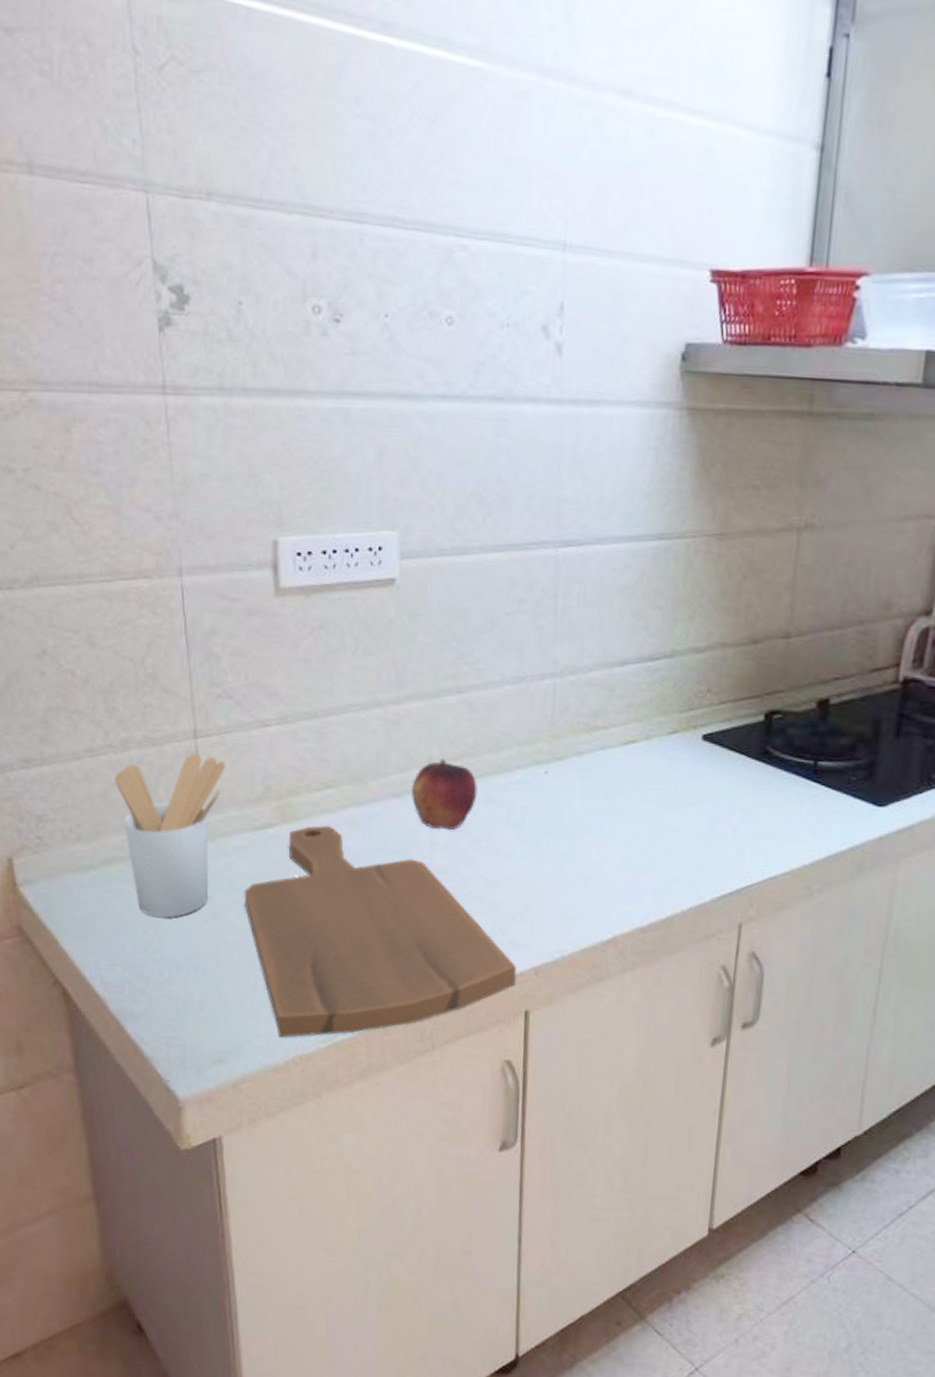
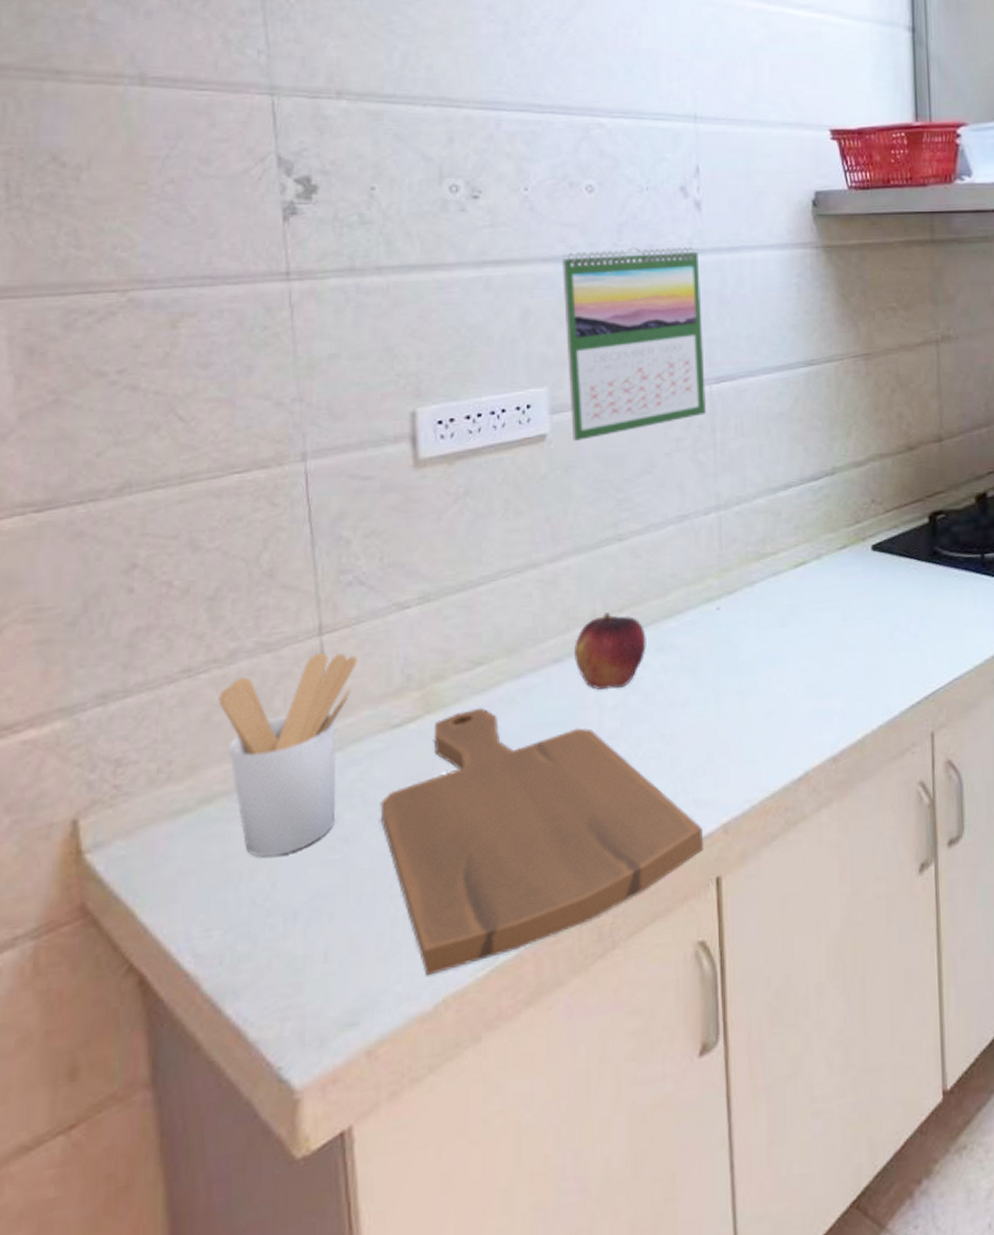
calendar: none [418,390,556,589] -> present [562,247,706,441]

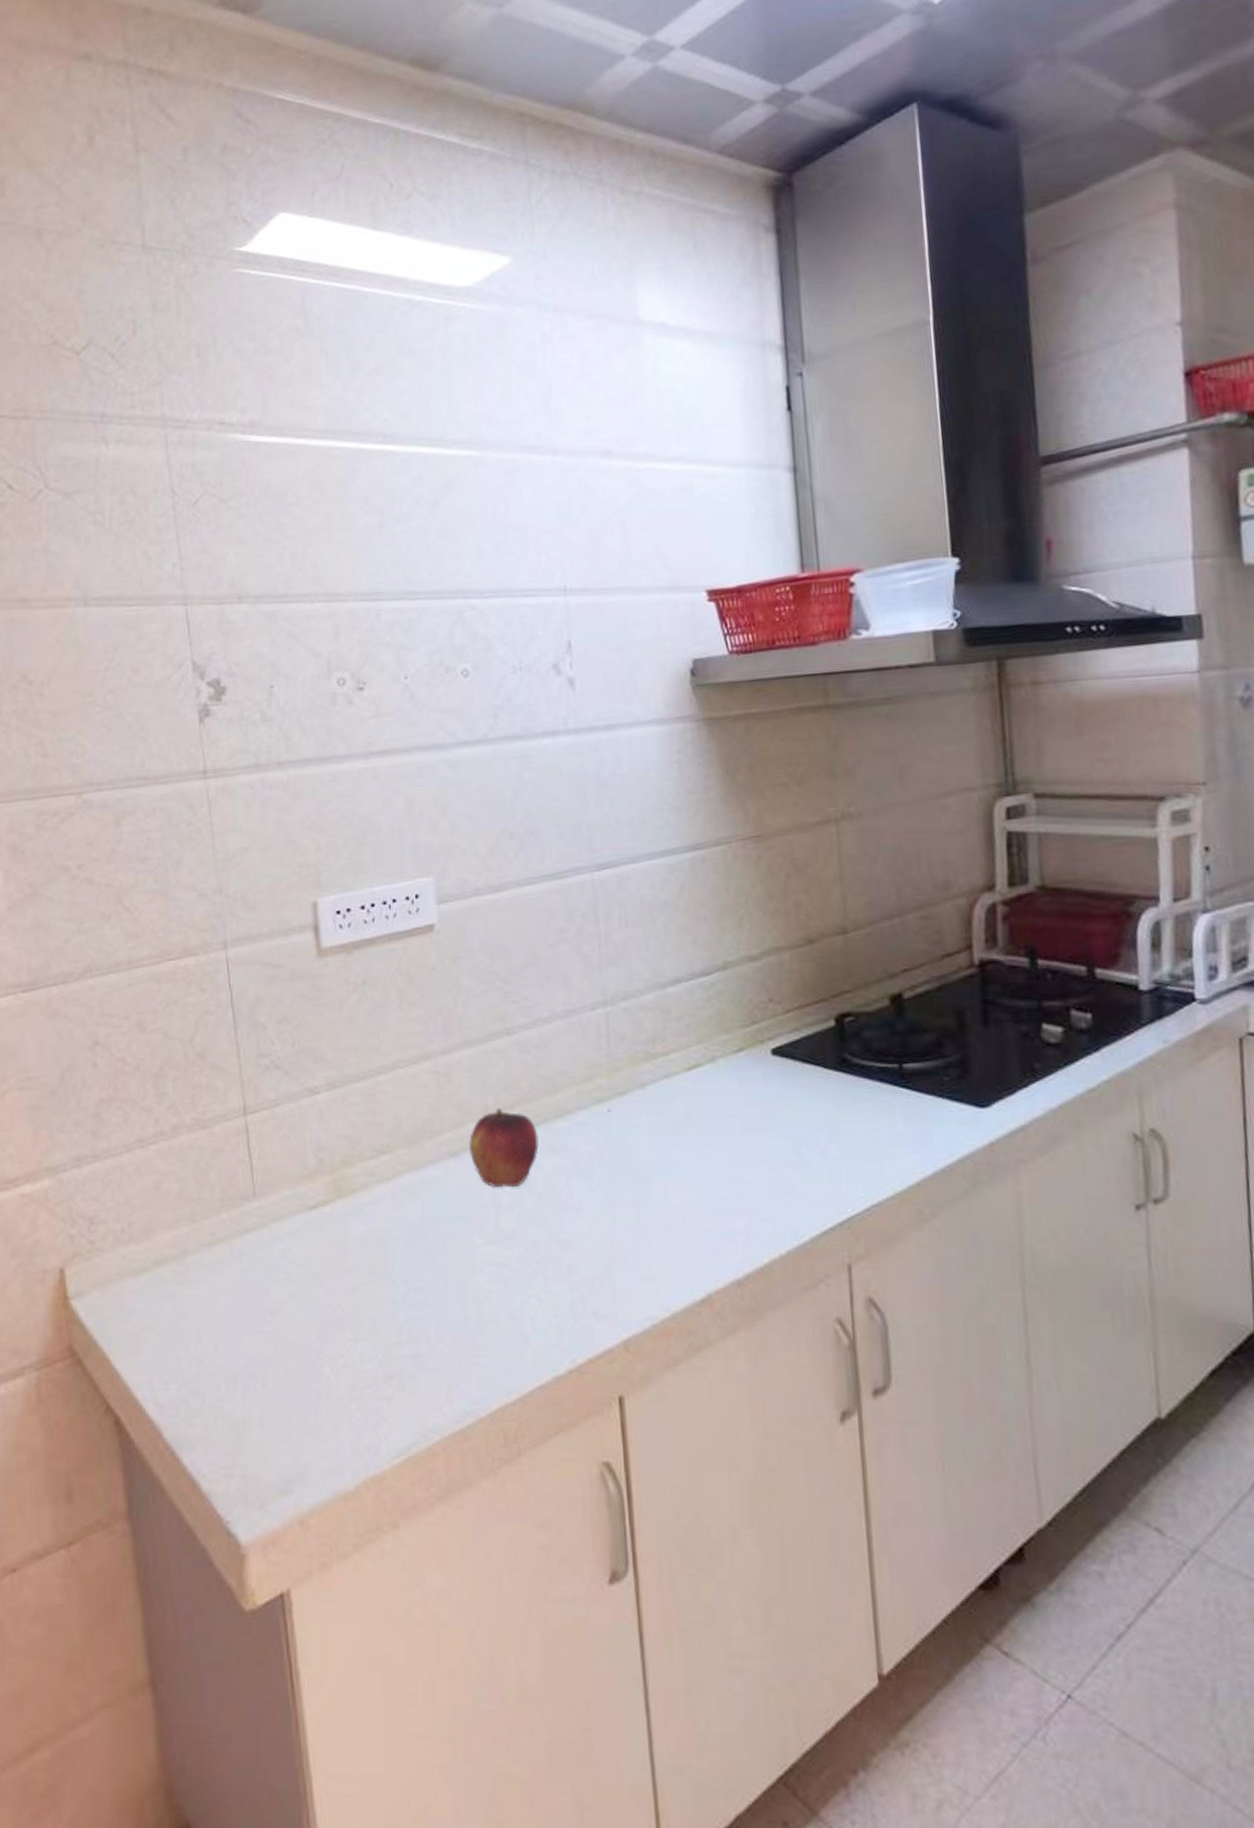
utensil holder: present [218,652,358,858] -> none [166,1132,277,1321]
cutting board: present [380,707,704,976] -> none [301,1196,605,1456]
calendar: present [562,247,706,441] -> none [442,727,588,931]

